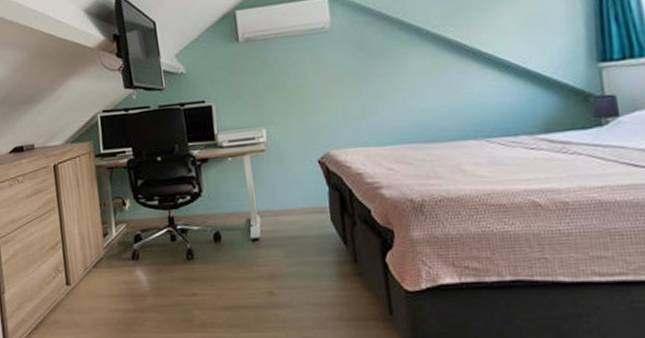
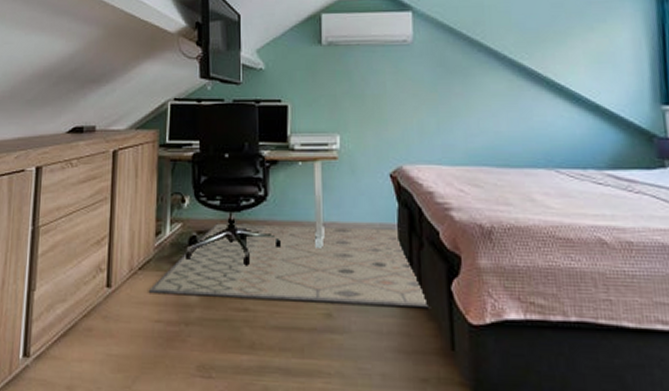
rug: none [103,211,368,287] -> present [148,223,432,309]

